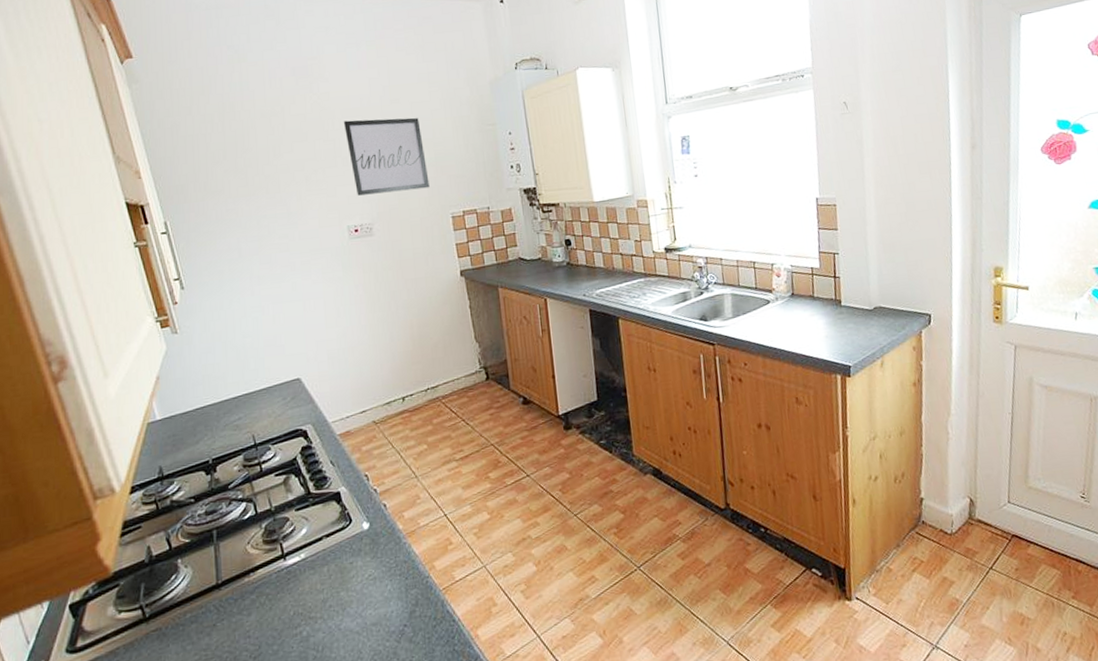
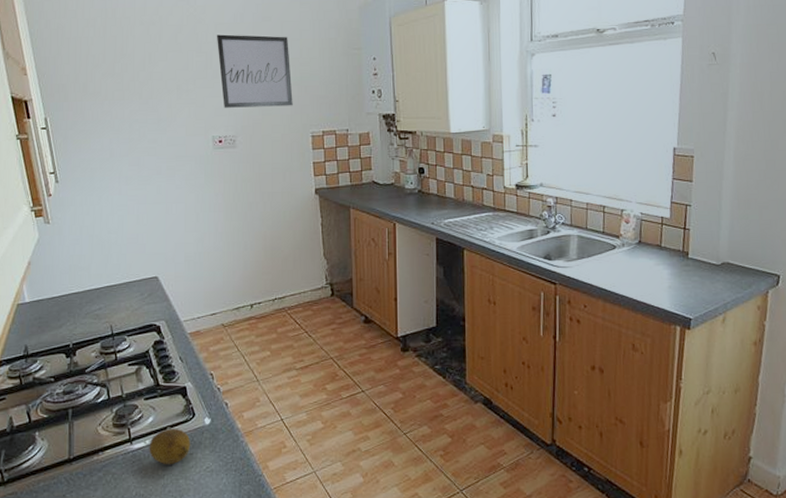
fruit: none [304,537,350,579] -> present [149,428,191,465]

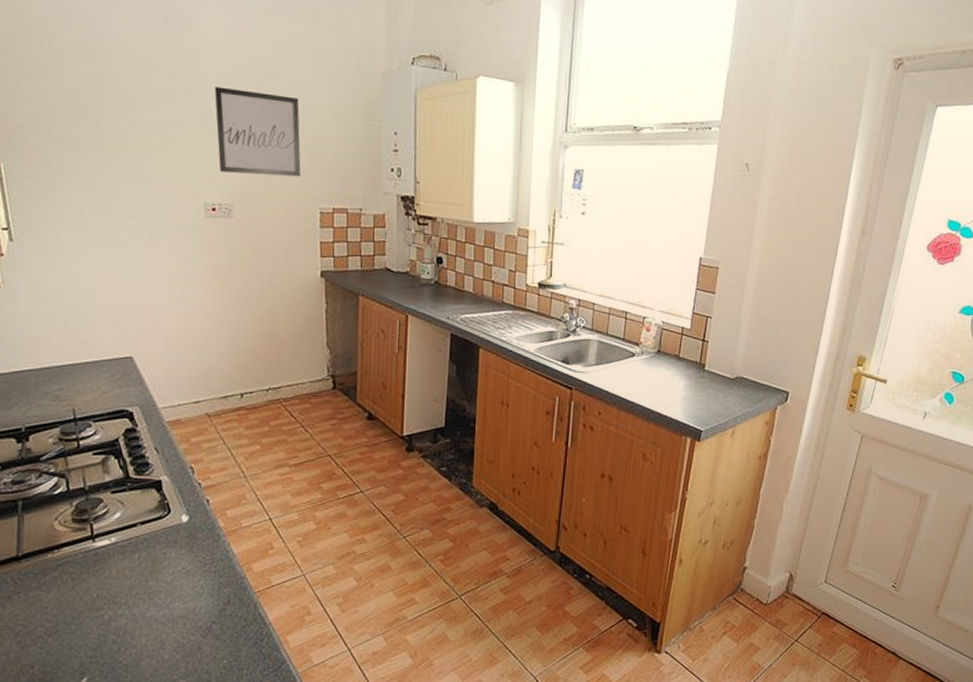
fruit: present [149,428,191,465] -> none [114,525,165,565]

